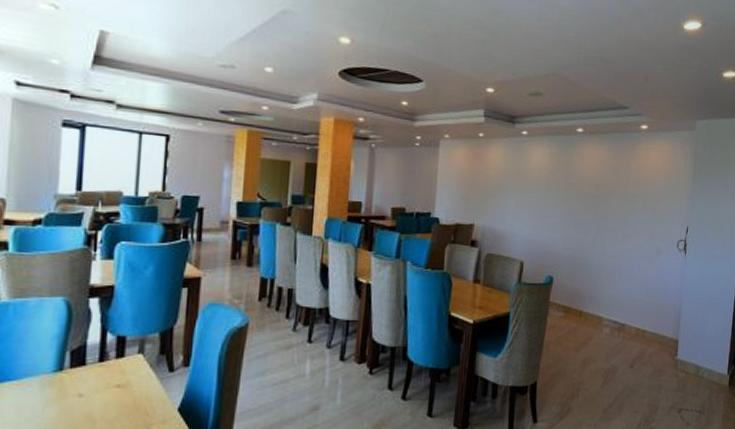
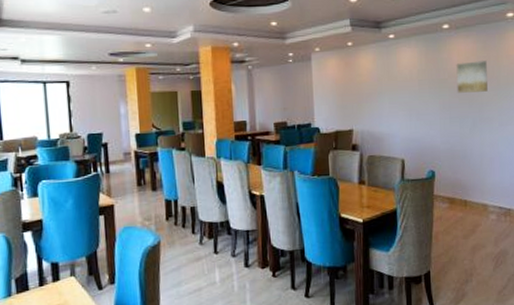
wall art: none [584,169,617,201] -> present [456,61,488,93]

